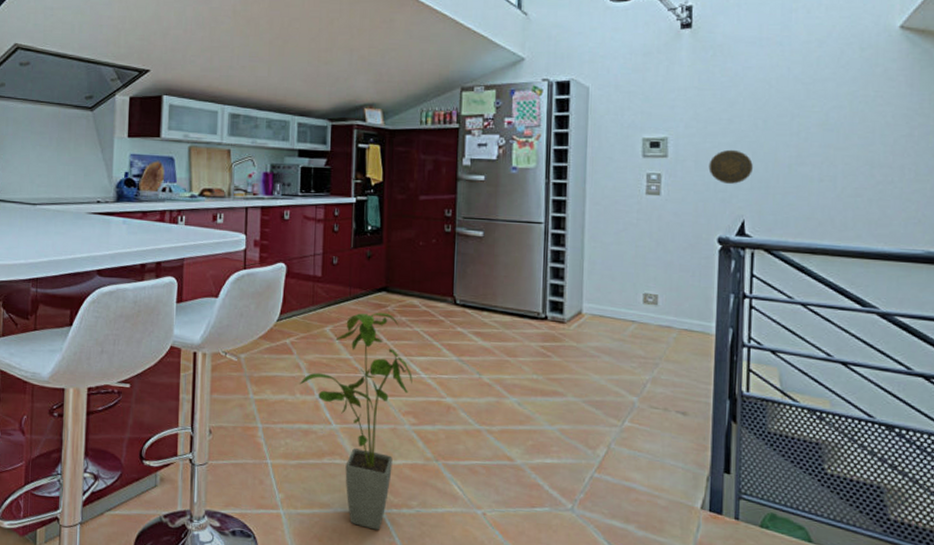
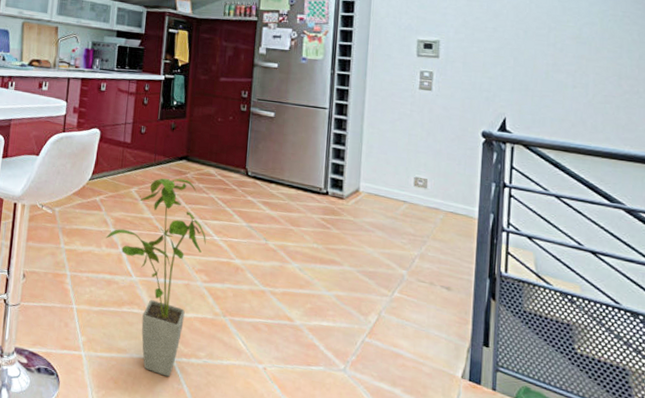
decorative plate: present [708,149,753,184] -> none [475,54,514,85]

